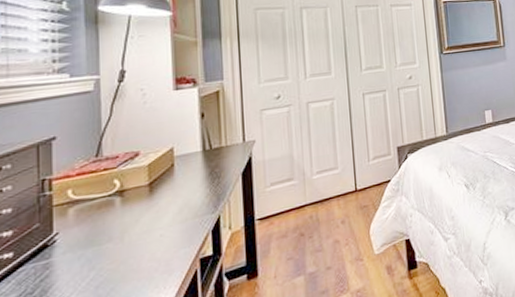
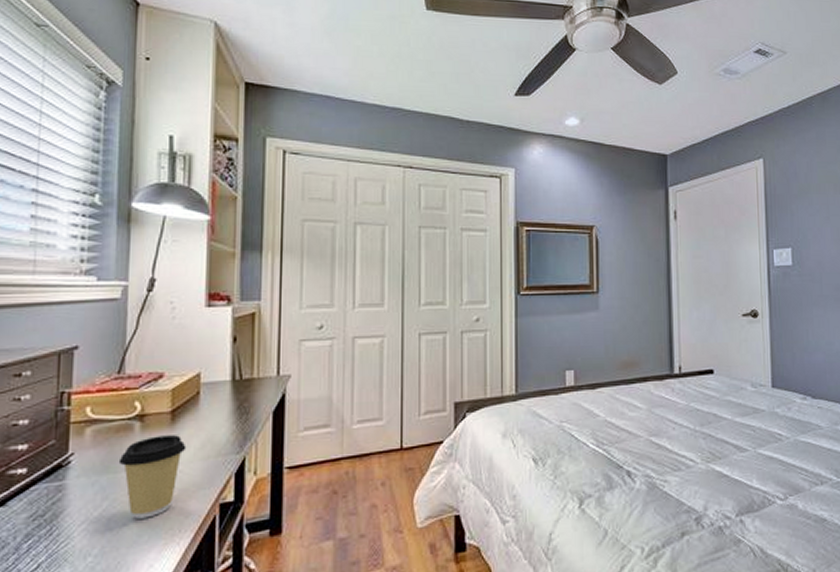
coffee cup: none [102,204,166,283] -> present [118,435,187,519]

